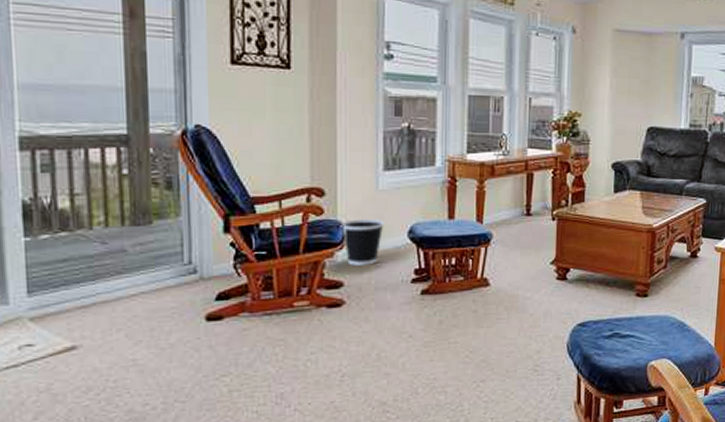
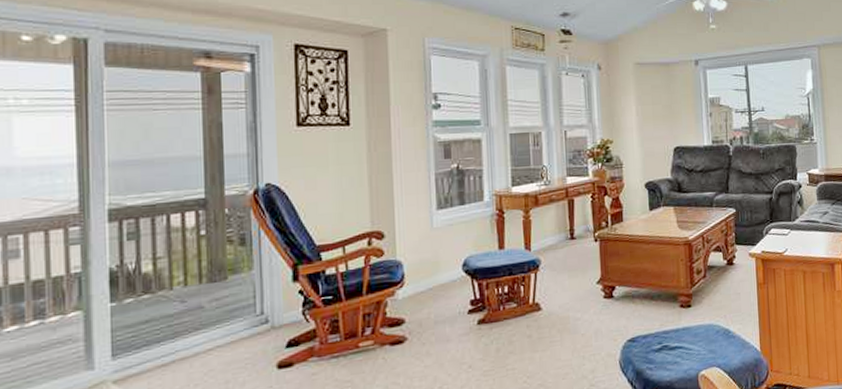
wastebasket: present [341,219,384,266] -> none [400,256,440,302]

